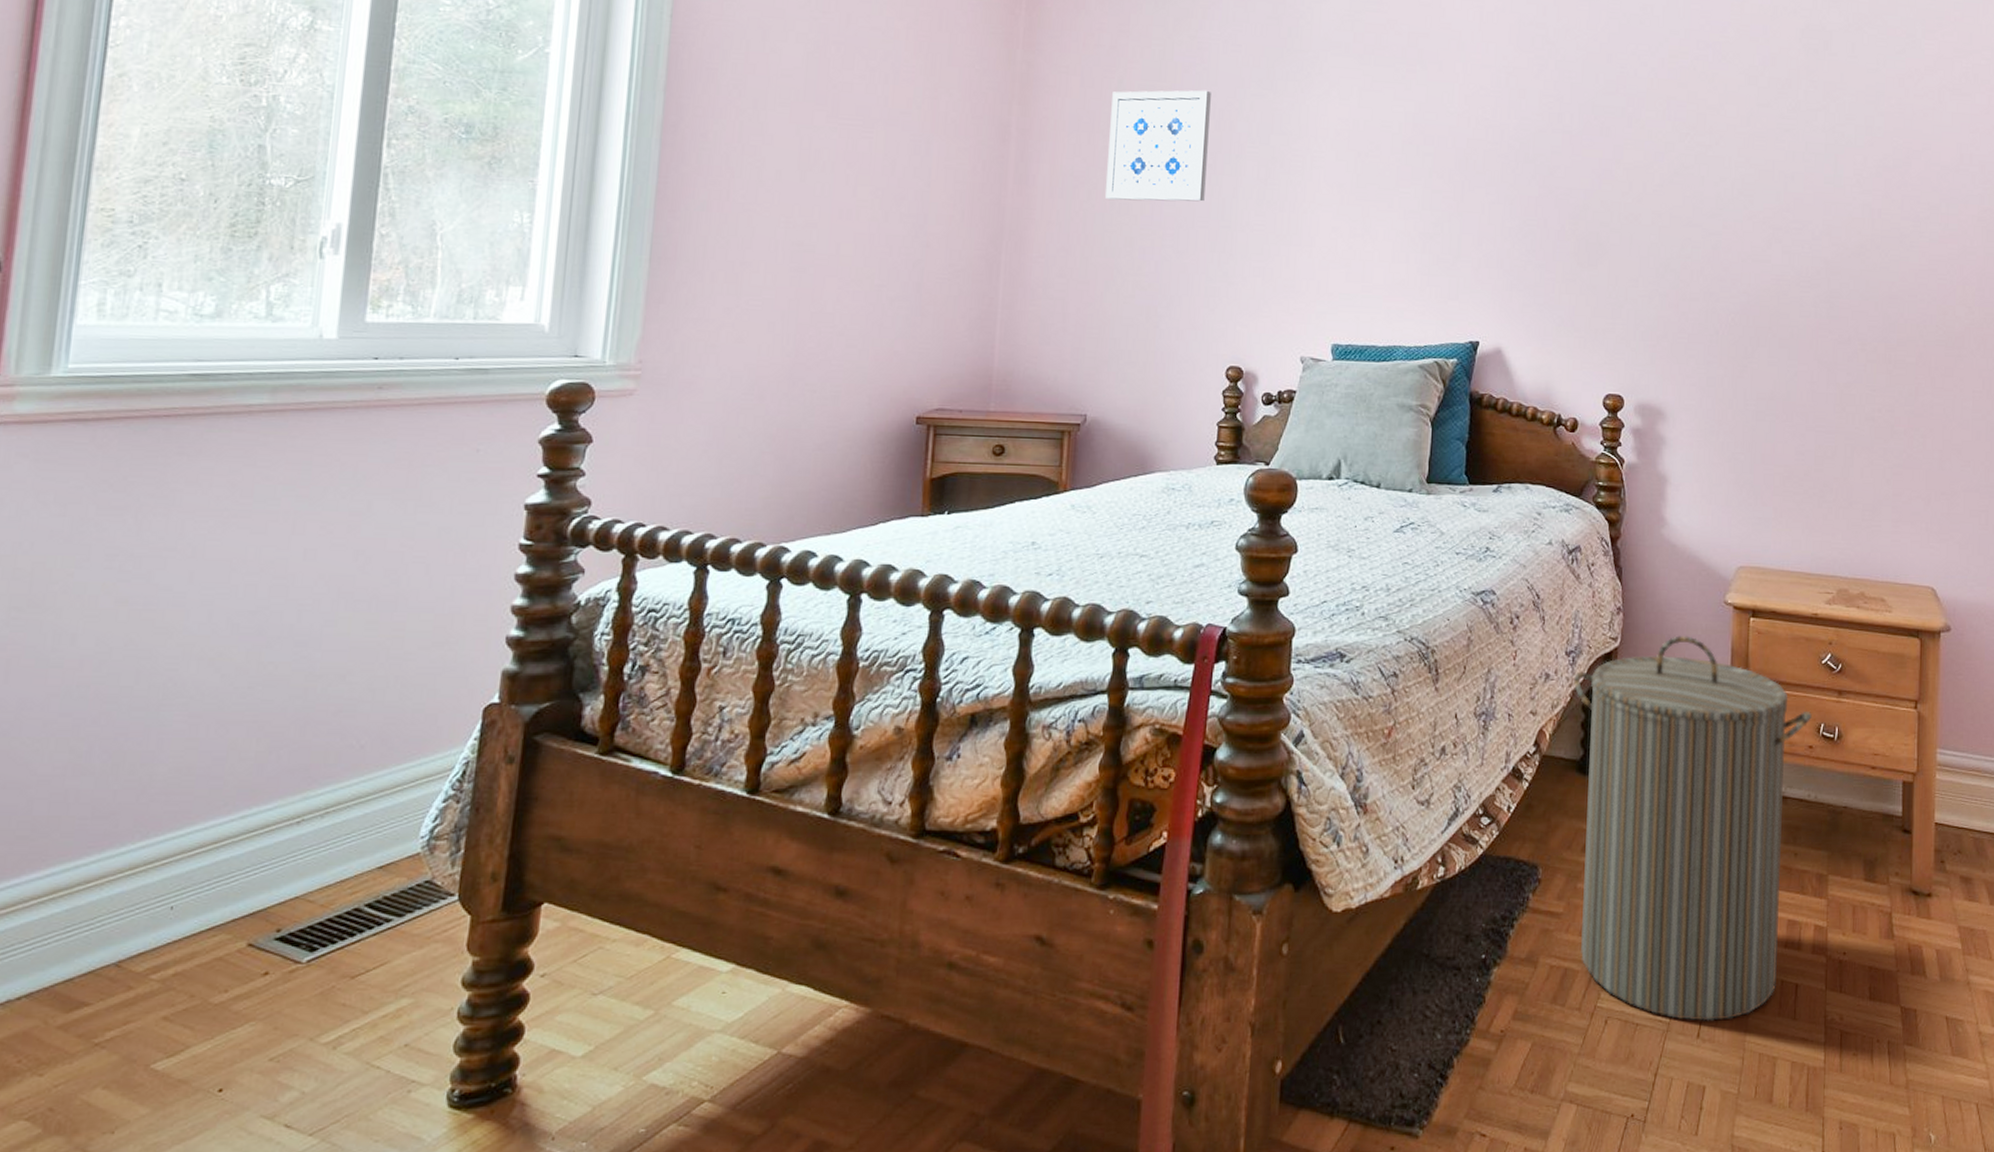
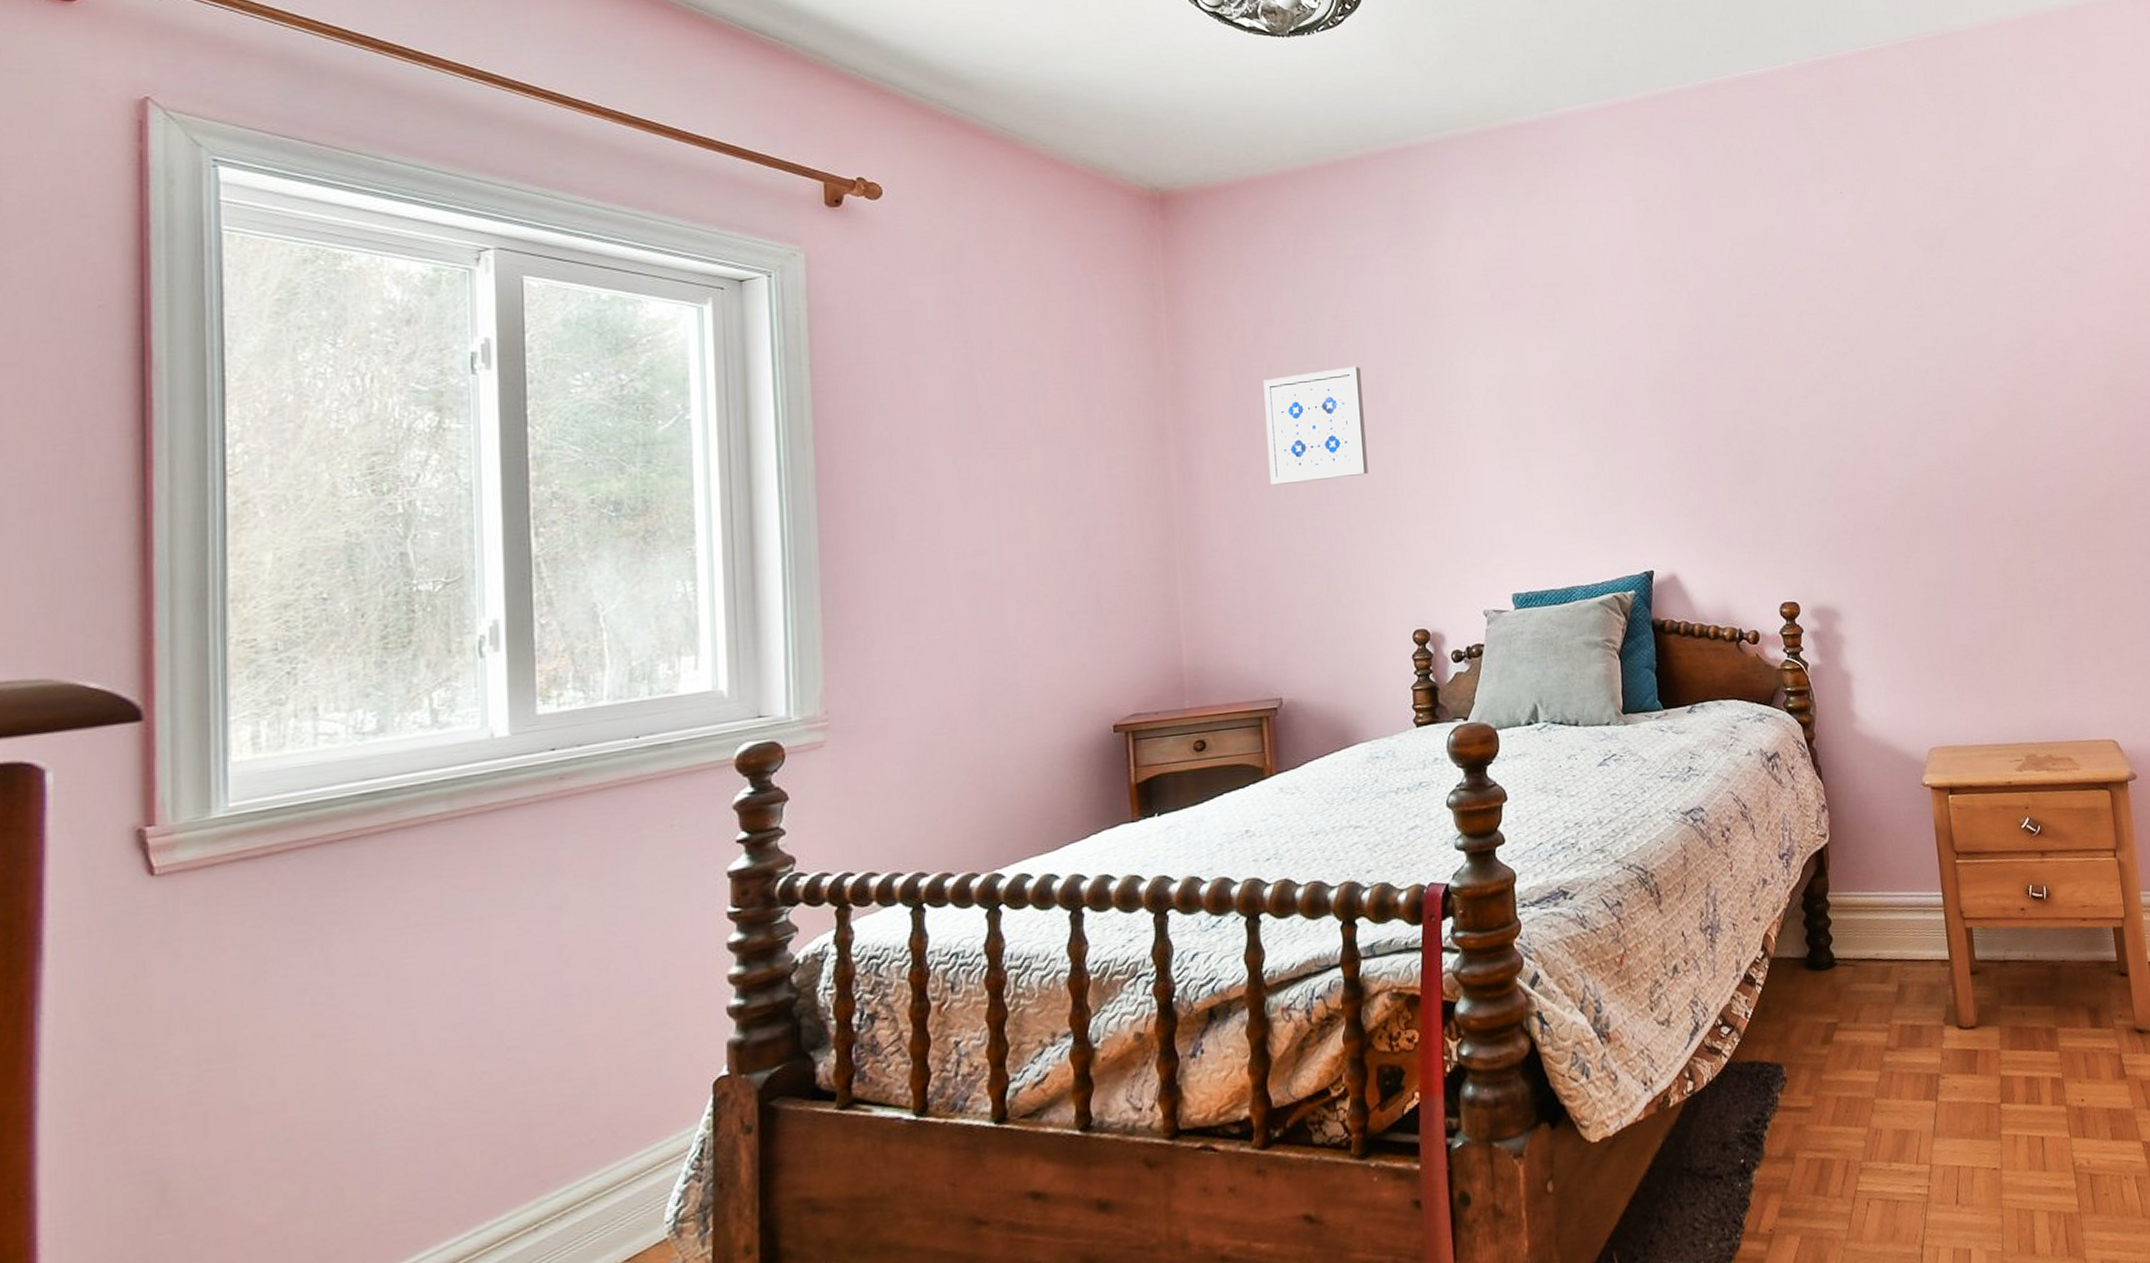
laundry hamper: present [1574,635,1813,1021] -> none [1790,822,2024,1190]

